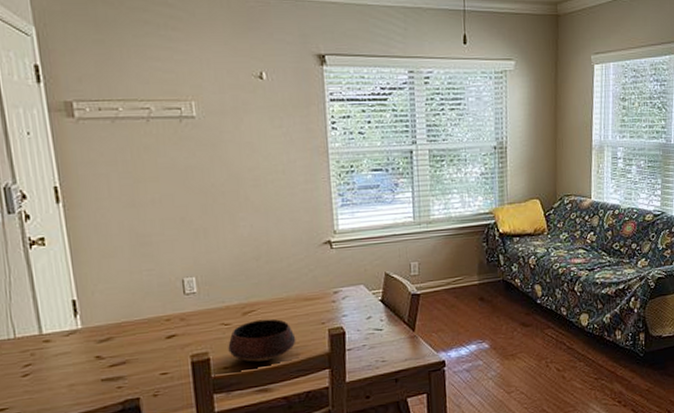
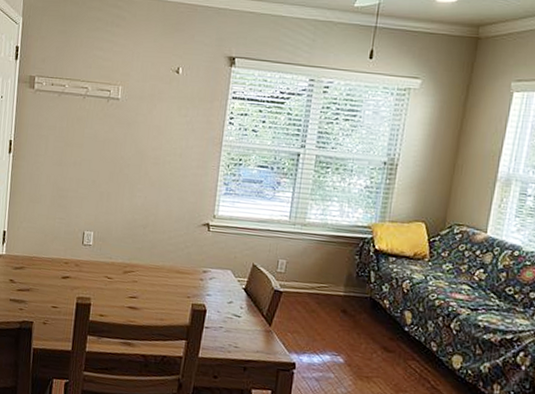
bowl: present [228,318,296,362] -> none [106,280,163,319]

